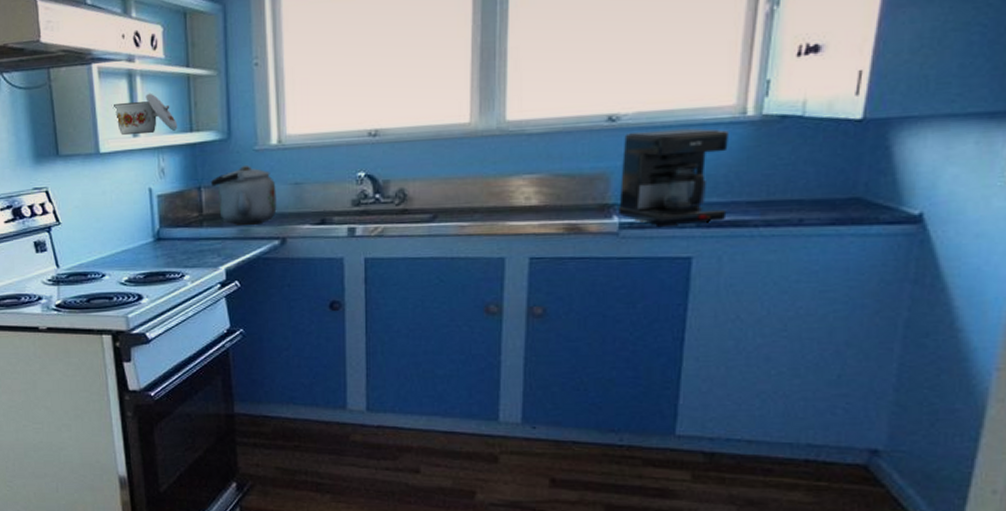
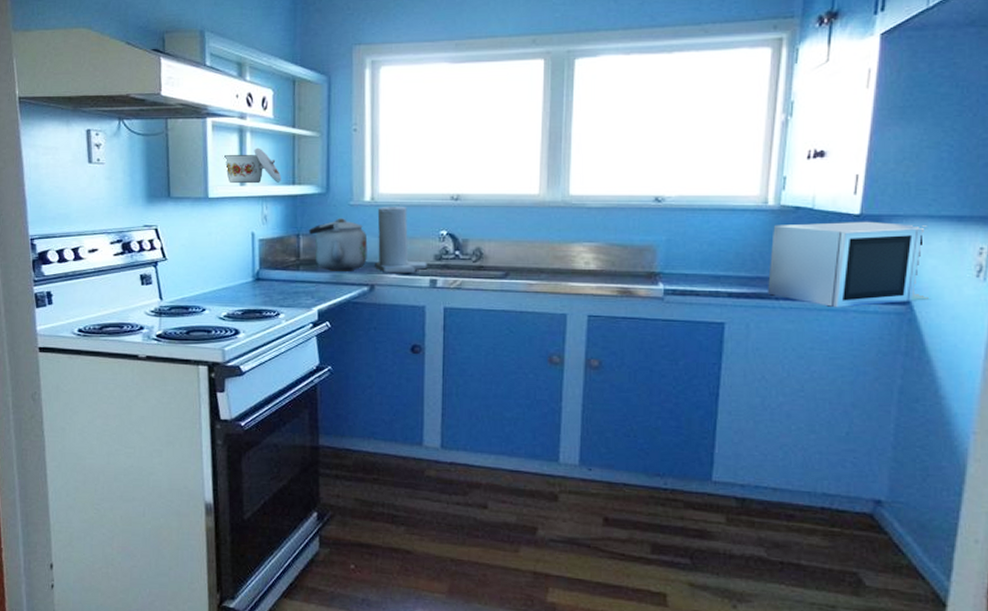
paper towel: none [284,147,344,224] -> present [374,206,427,273]
coffee maker: present [619,128,729,225] -> none [664,212,753,294]
microwave: none [745,126,951,233] -> present [768,221,932,308]

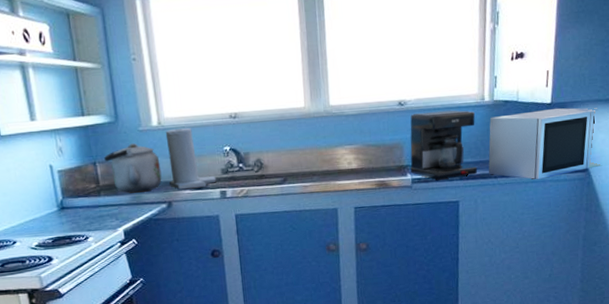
cooking pot: present [223,147,282,184] -> none [9,82,71,120]
coffee maker: none [664,212,753,294] -> present [410,110,478,179]

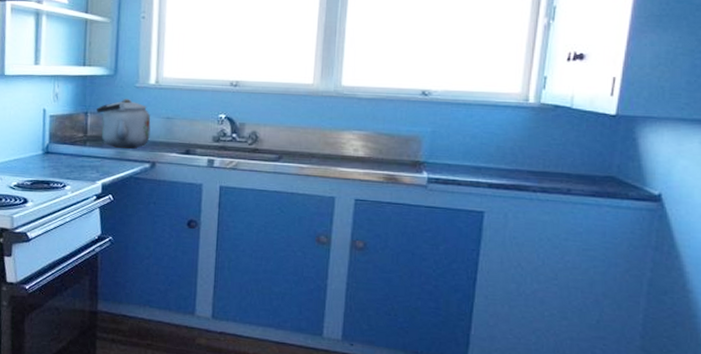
paper towel: present [165,127,217,190] -> none [156,89,206,153]
coffee maker: present [410,110,478,179] -> none [427,106,515,184]
microwave: present [488,107,602,180] -> none [526,121,682,203]

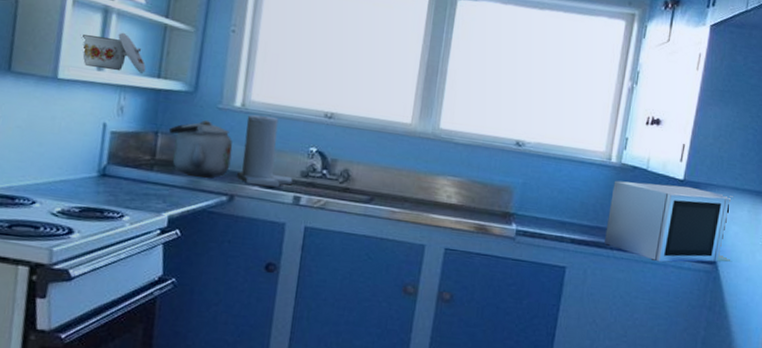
cooking pot: none [20,30,73,64] -> present [81,32,146,74]
paper towel: none [156,89,206,153] -> present [236,114,293,187]
microwave: none [526,121,682,203] -> present [605,180,733,263]

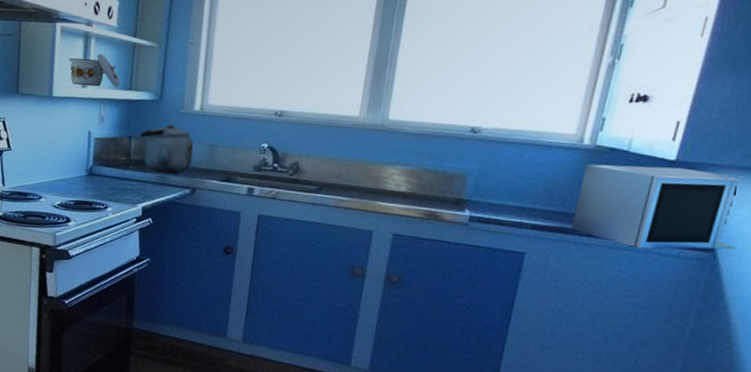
paper towel: present [236,114,293,187] -> none [197,117,247,180]

